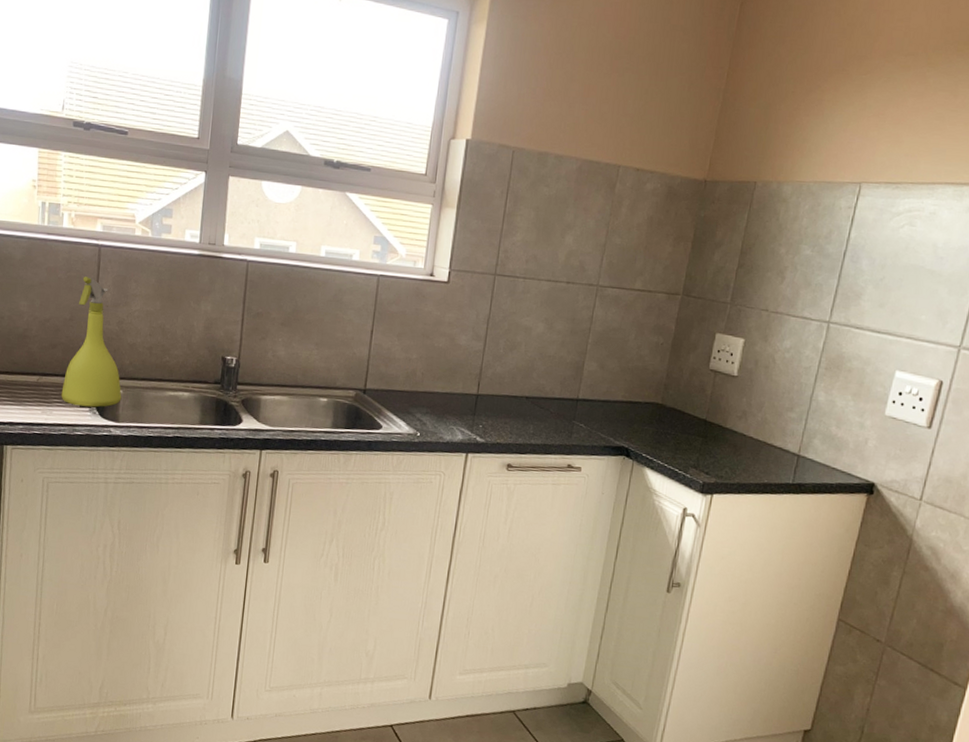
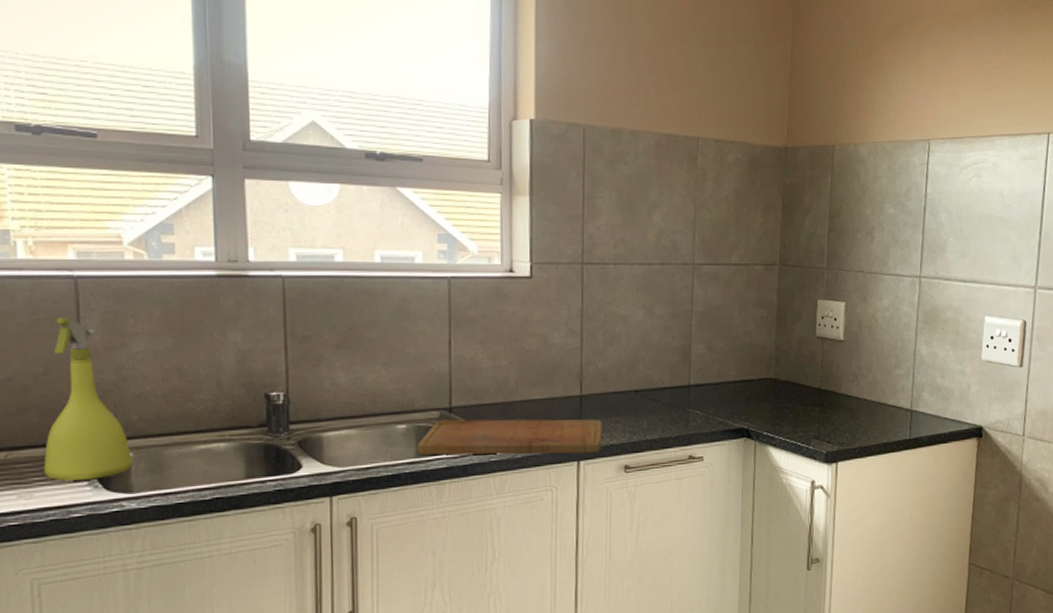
cutting board: none [333,398,493,449] -> present [417,419,602,455]

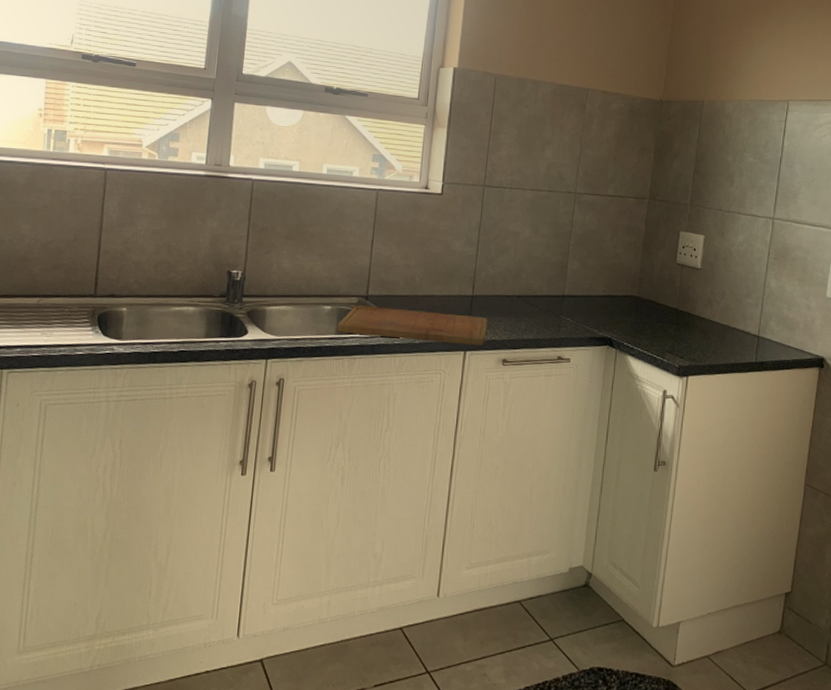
spray bottle: present [43,318,133,481] -> none [62,199,126,327]

